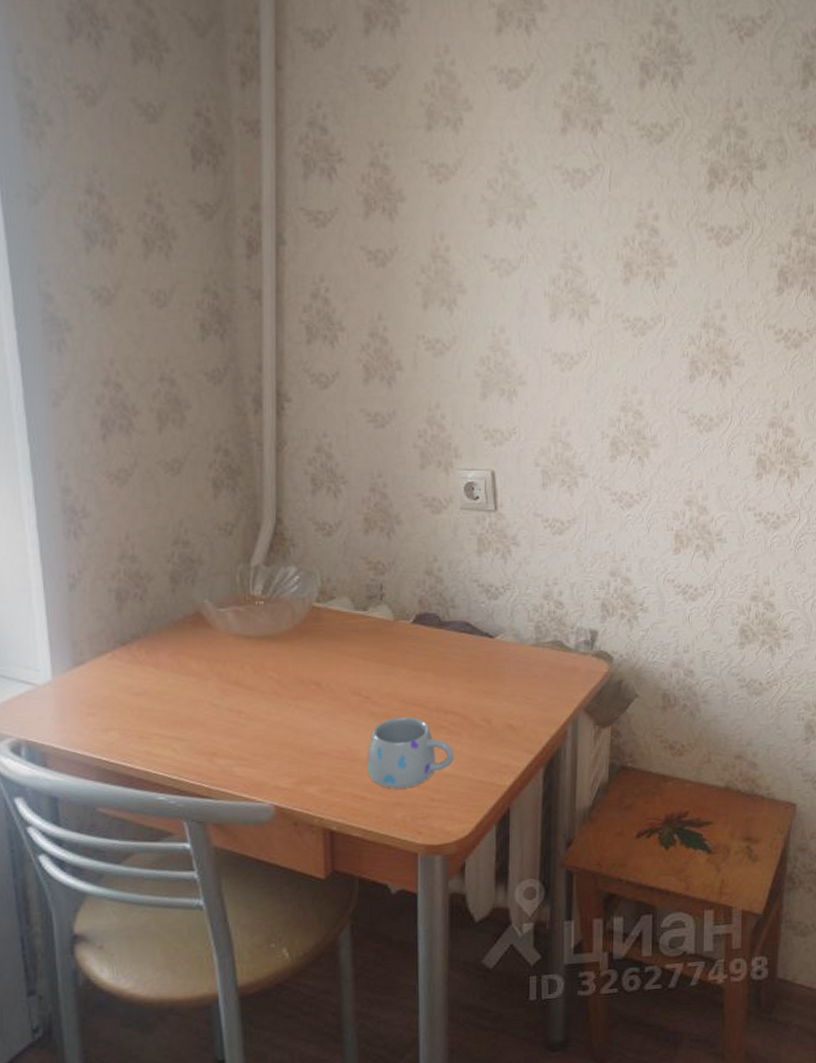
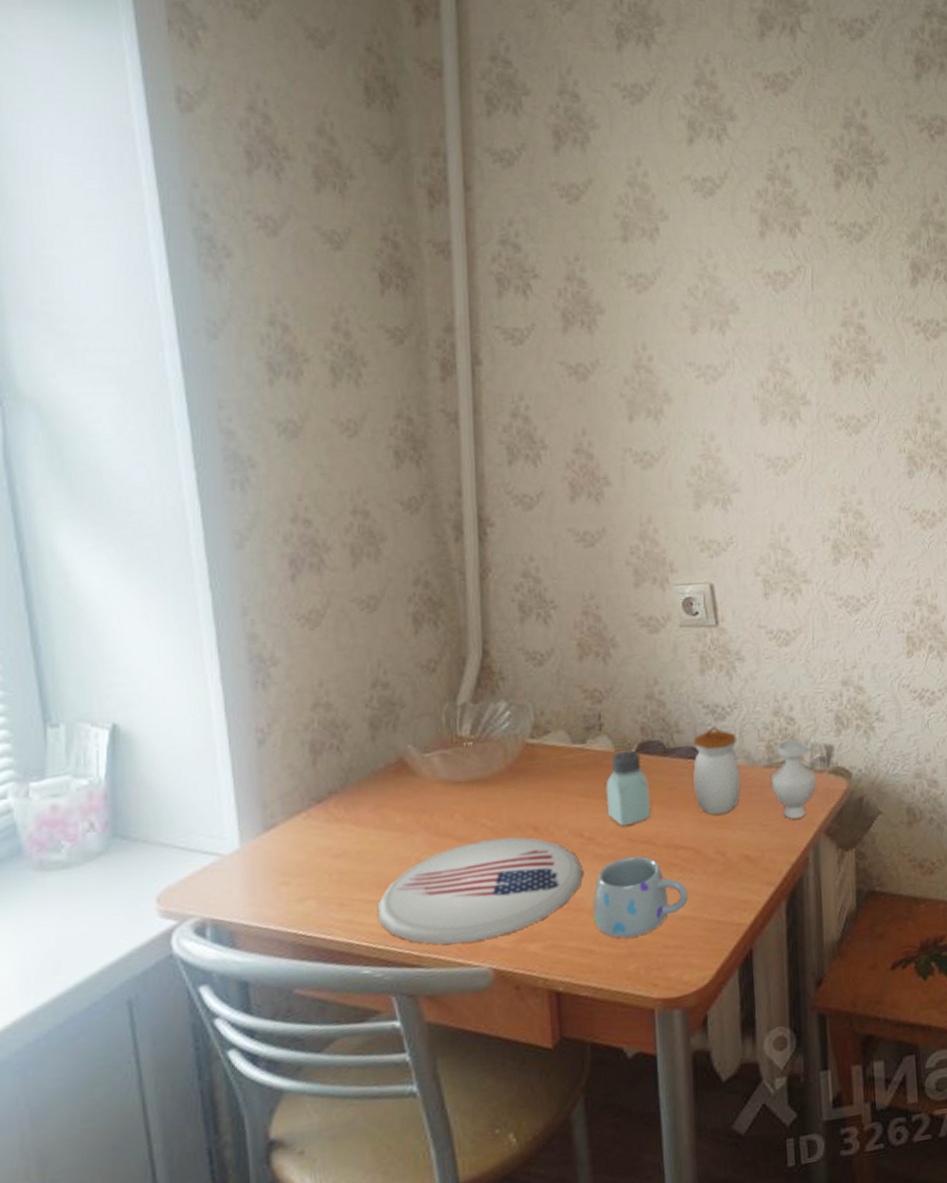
plate: none [172,690,360,781] -> present [377,837,584,946]
saltshaker: none [384,620,423,689] -> present [605,750,650,826]
jar: none [465,605,580,695] -> present [693,727,817,819]

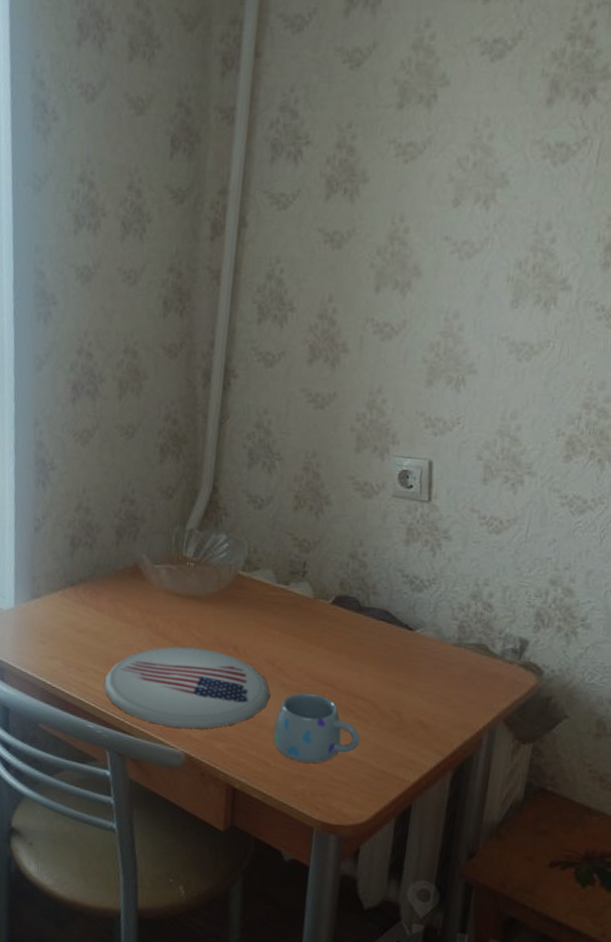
saltshaker: present [605,750,650,826] -> none [299,599,340,667]
jar: present [693,727,817,819] -> none [381,596,505,701]

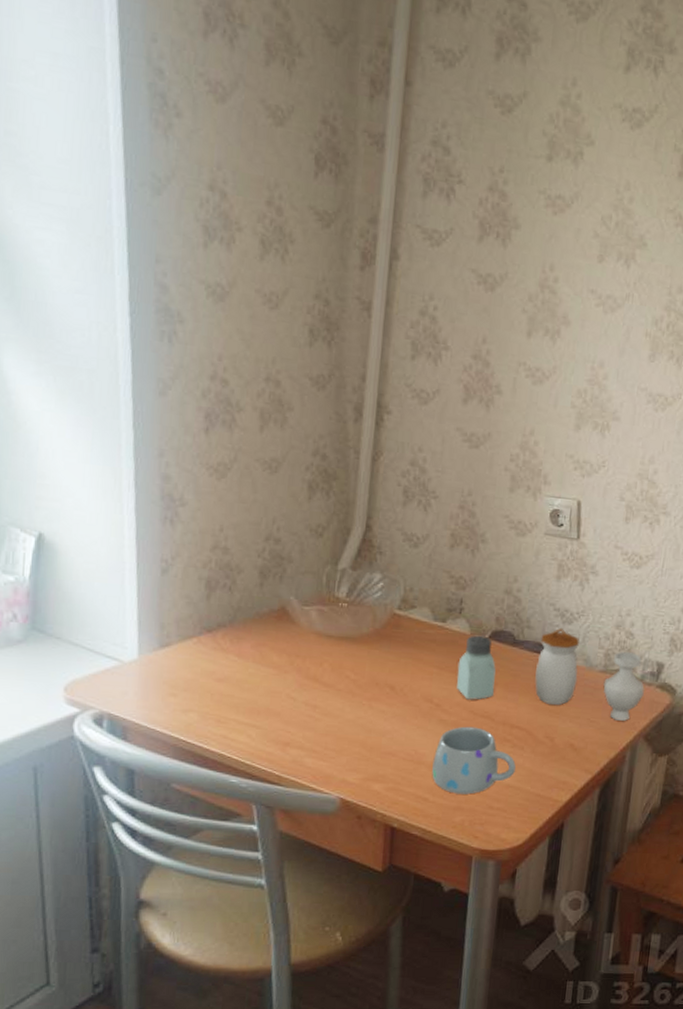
plate: present [103,646,271,730] -> none [248,689,429,773]
saltshaker: none [299,599,340,667] -> present [457,635,496,700]
jar: none [381,596,505,701] -> present [535,628,644,721]

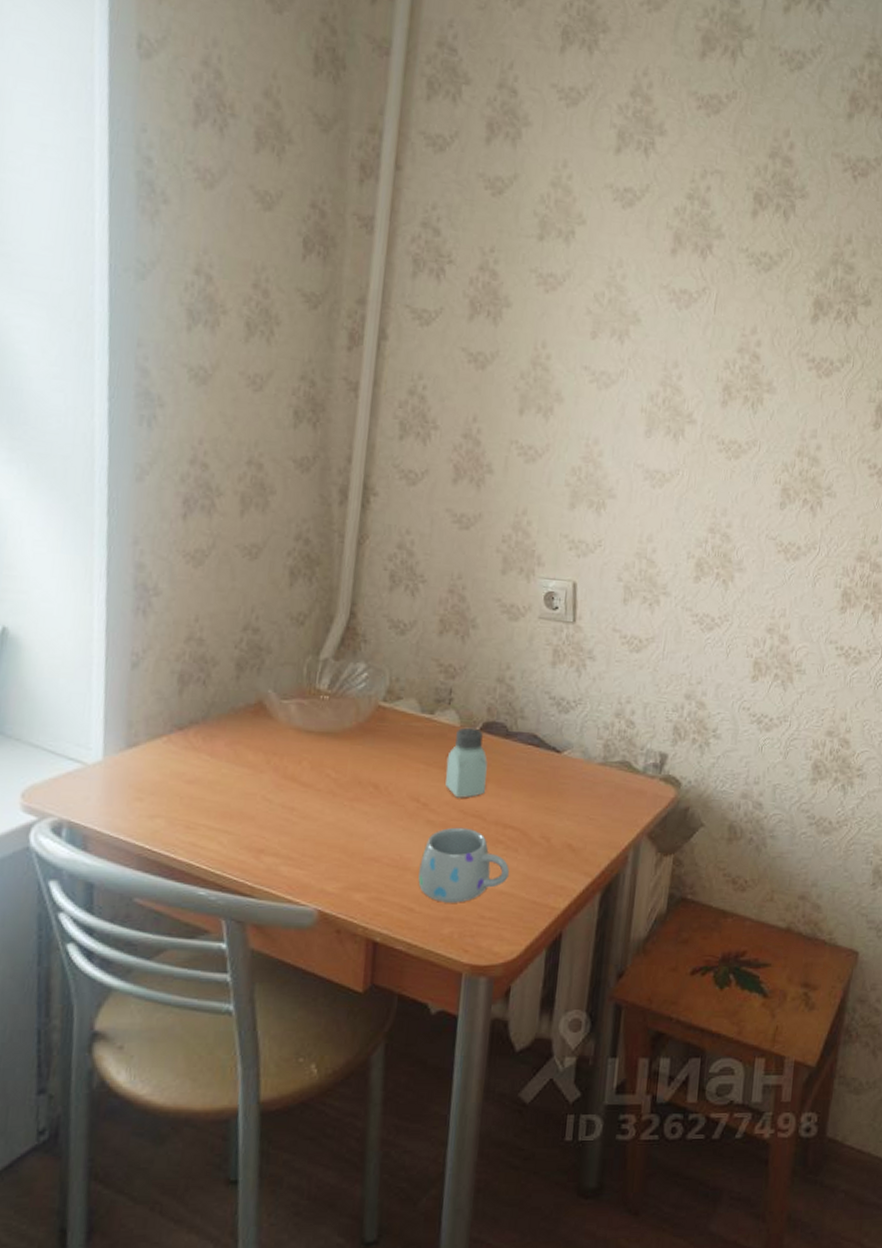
jar: present [535,628,644,721] -> none [529,718,647,818]

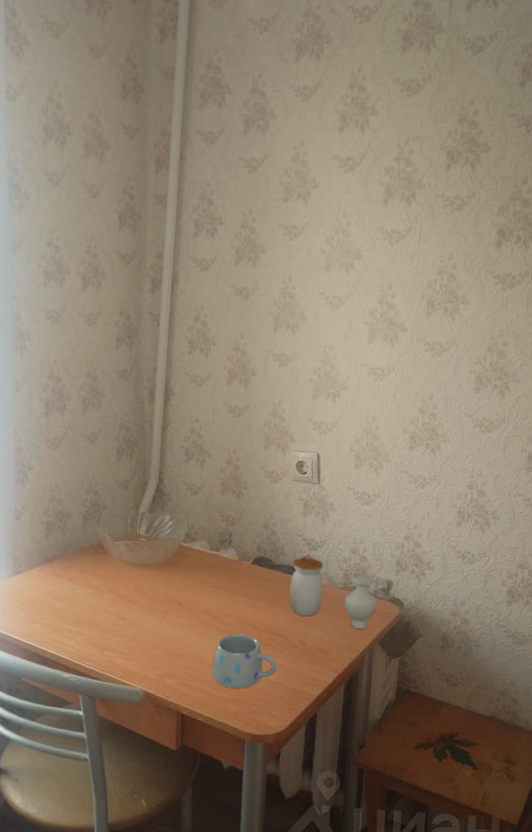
saltshaker: present [445,727,488,798] -> none [229,561,259,613]
jar: none [529,718,647,818] -> present [289,554,377,629]

